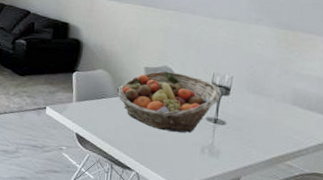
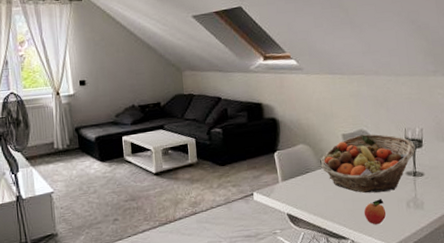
fruit: none [153,138,178,164] -> present [364,199,387,225]

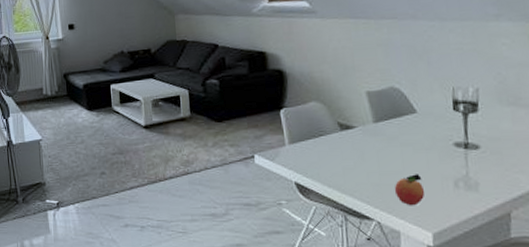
fruit basket: present [321,134,415,193] -> none [338,92,467,166]

